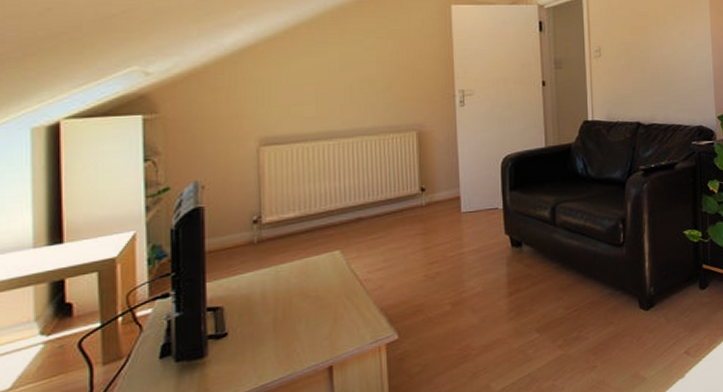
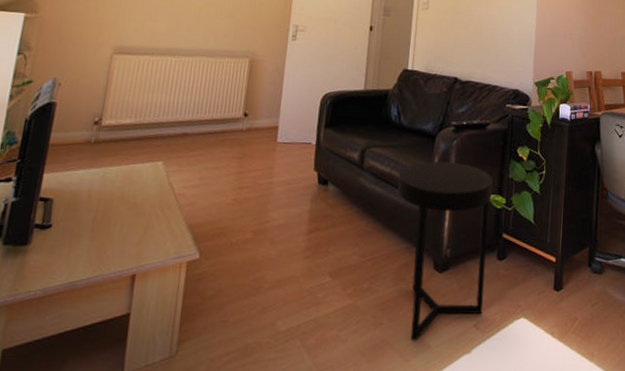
side table: none [593,205,692,377] -> present [398,161,493,342]

